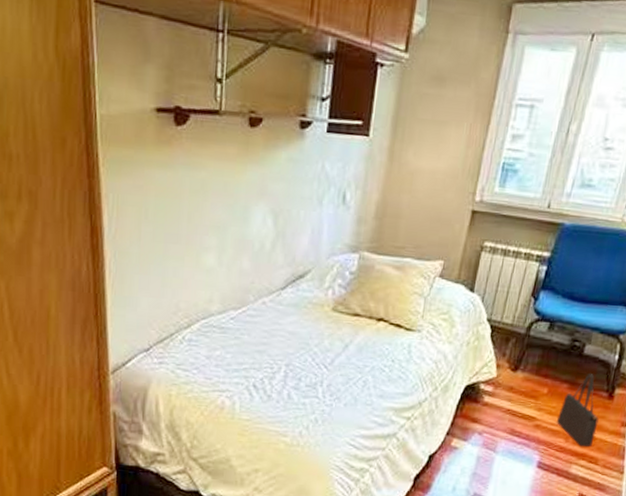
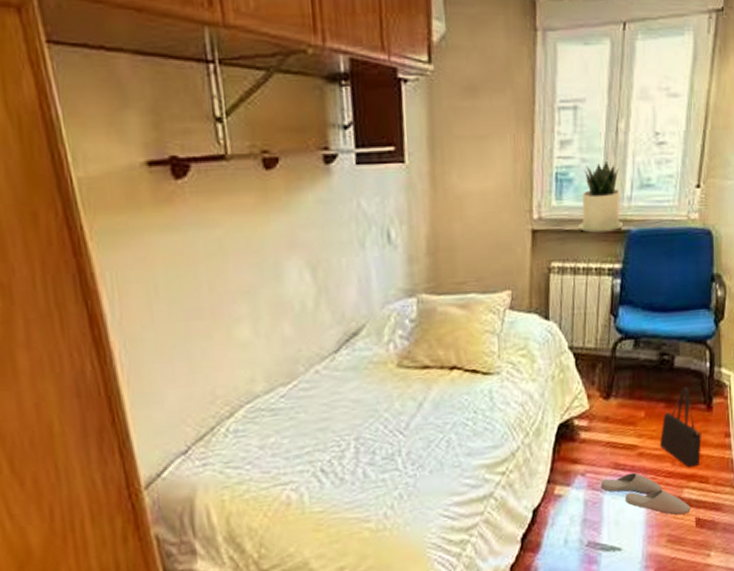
slippers: none [495,441,576,488] -> present [601,472,691,515]
planter: none [515,159,564,224] -> present [578,162,624,234]

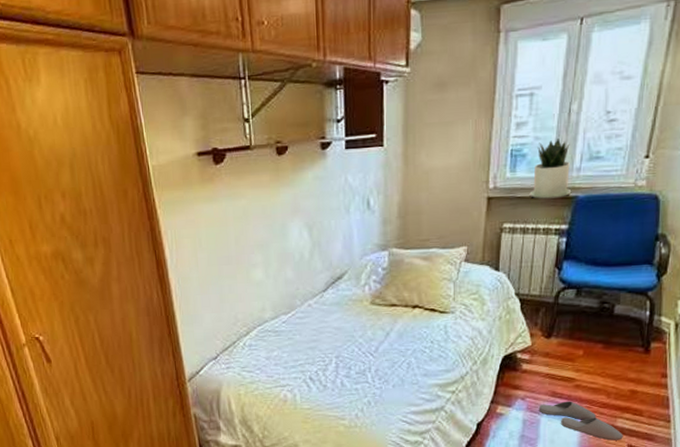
tote bag: present [659,387,702,468] -> none [595,332,638,401]

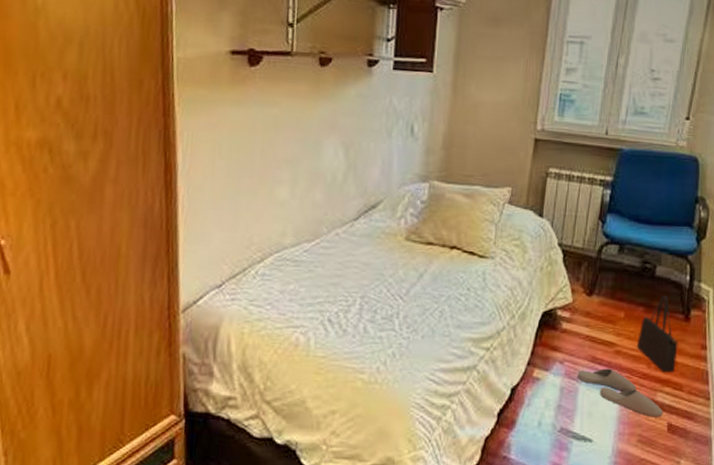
planter: present [529,138,572,200] -> none [576,89,617,149]
tote bag: none [595,332,638,401] -> present [636,296,678,373]

